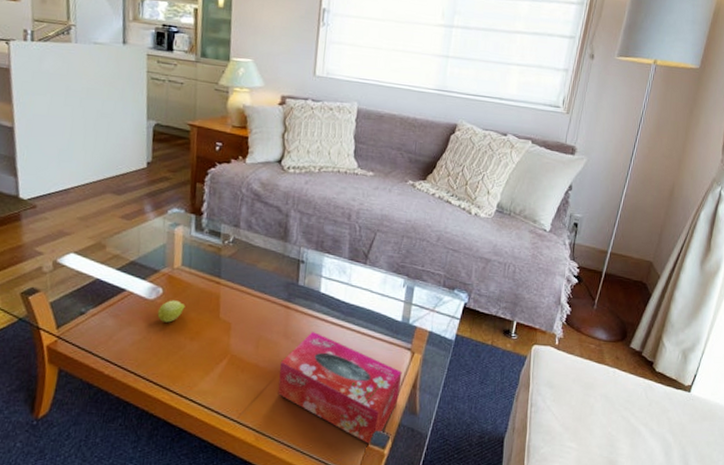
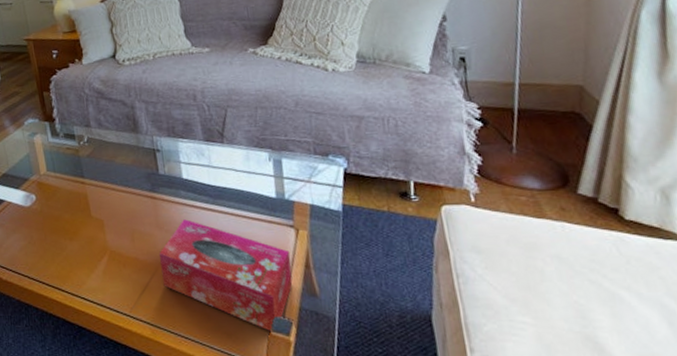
fruit: present [157,300,186,323] -> none [35,204,59,226]

